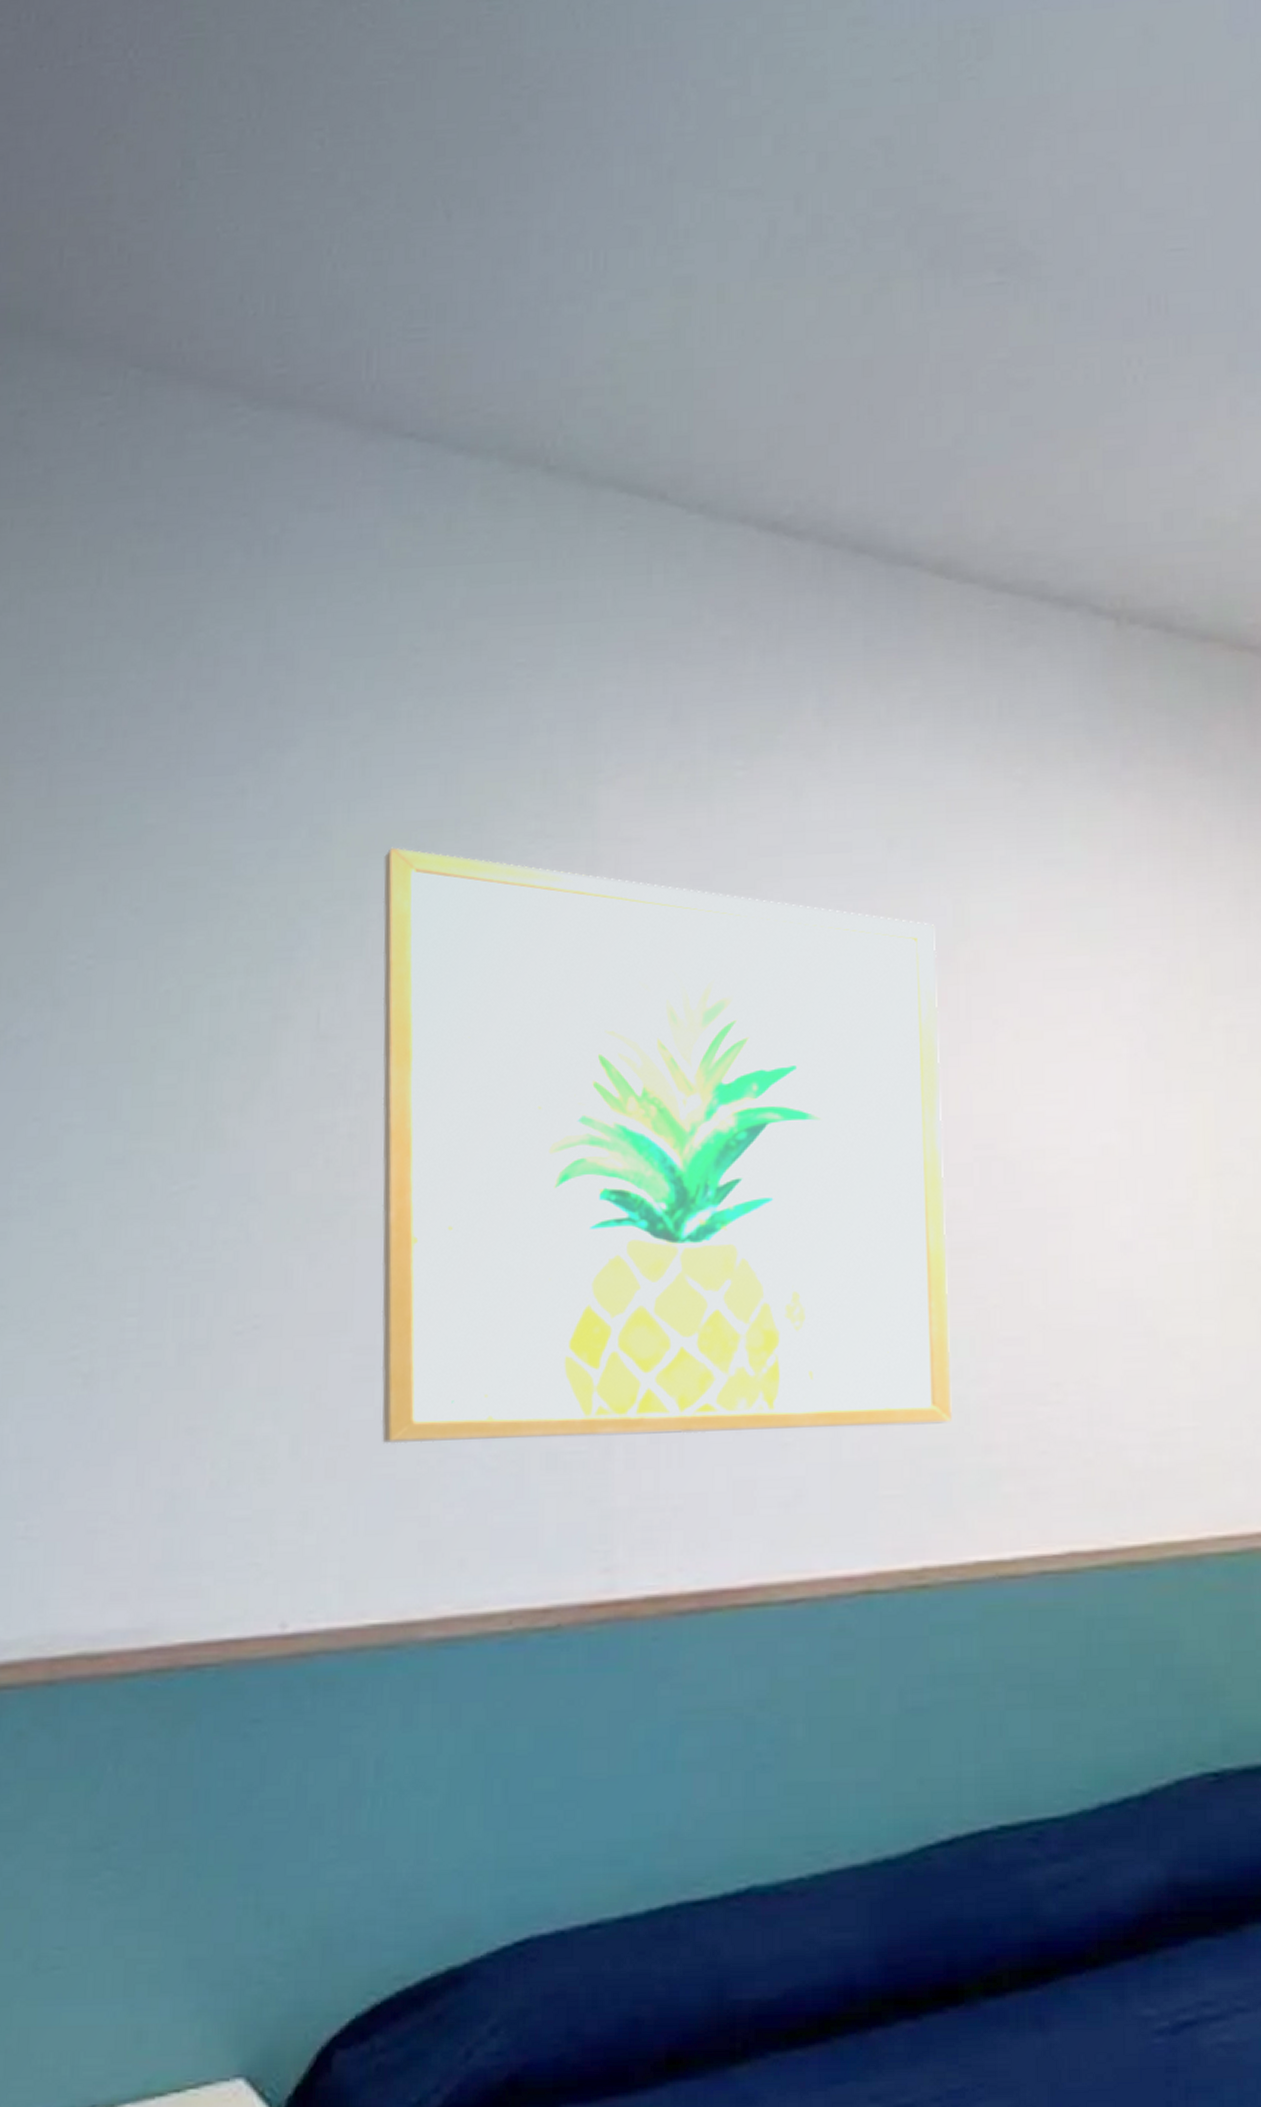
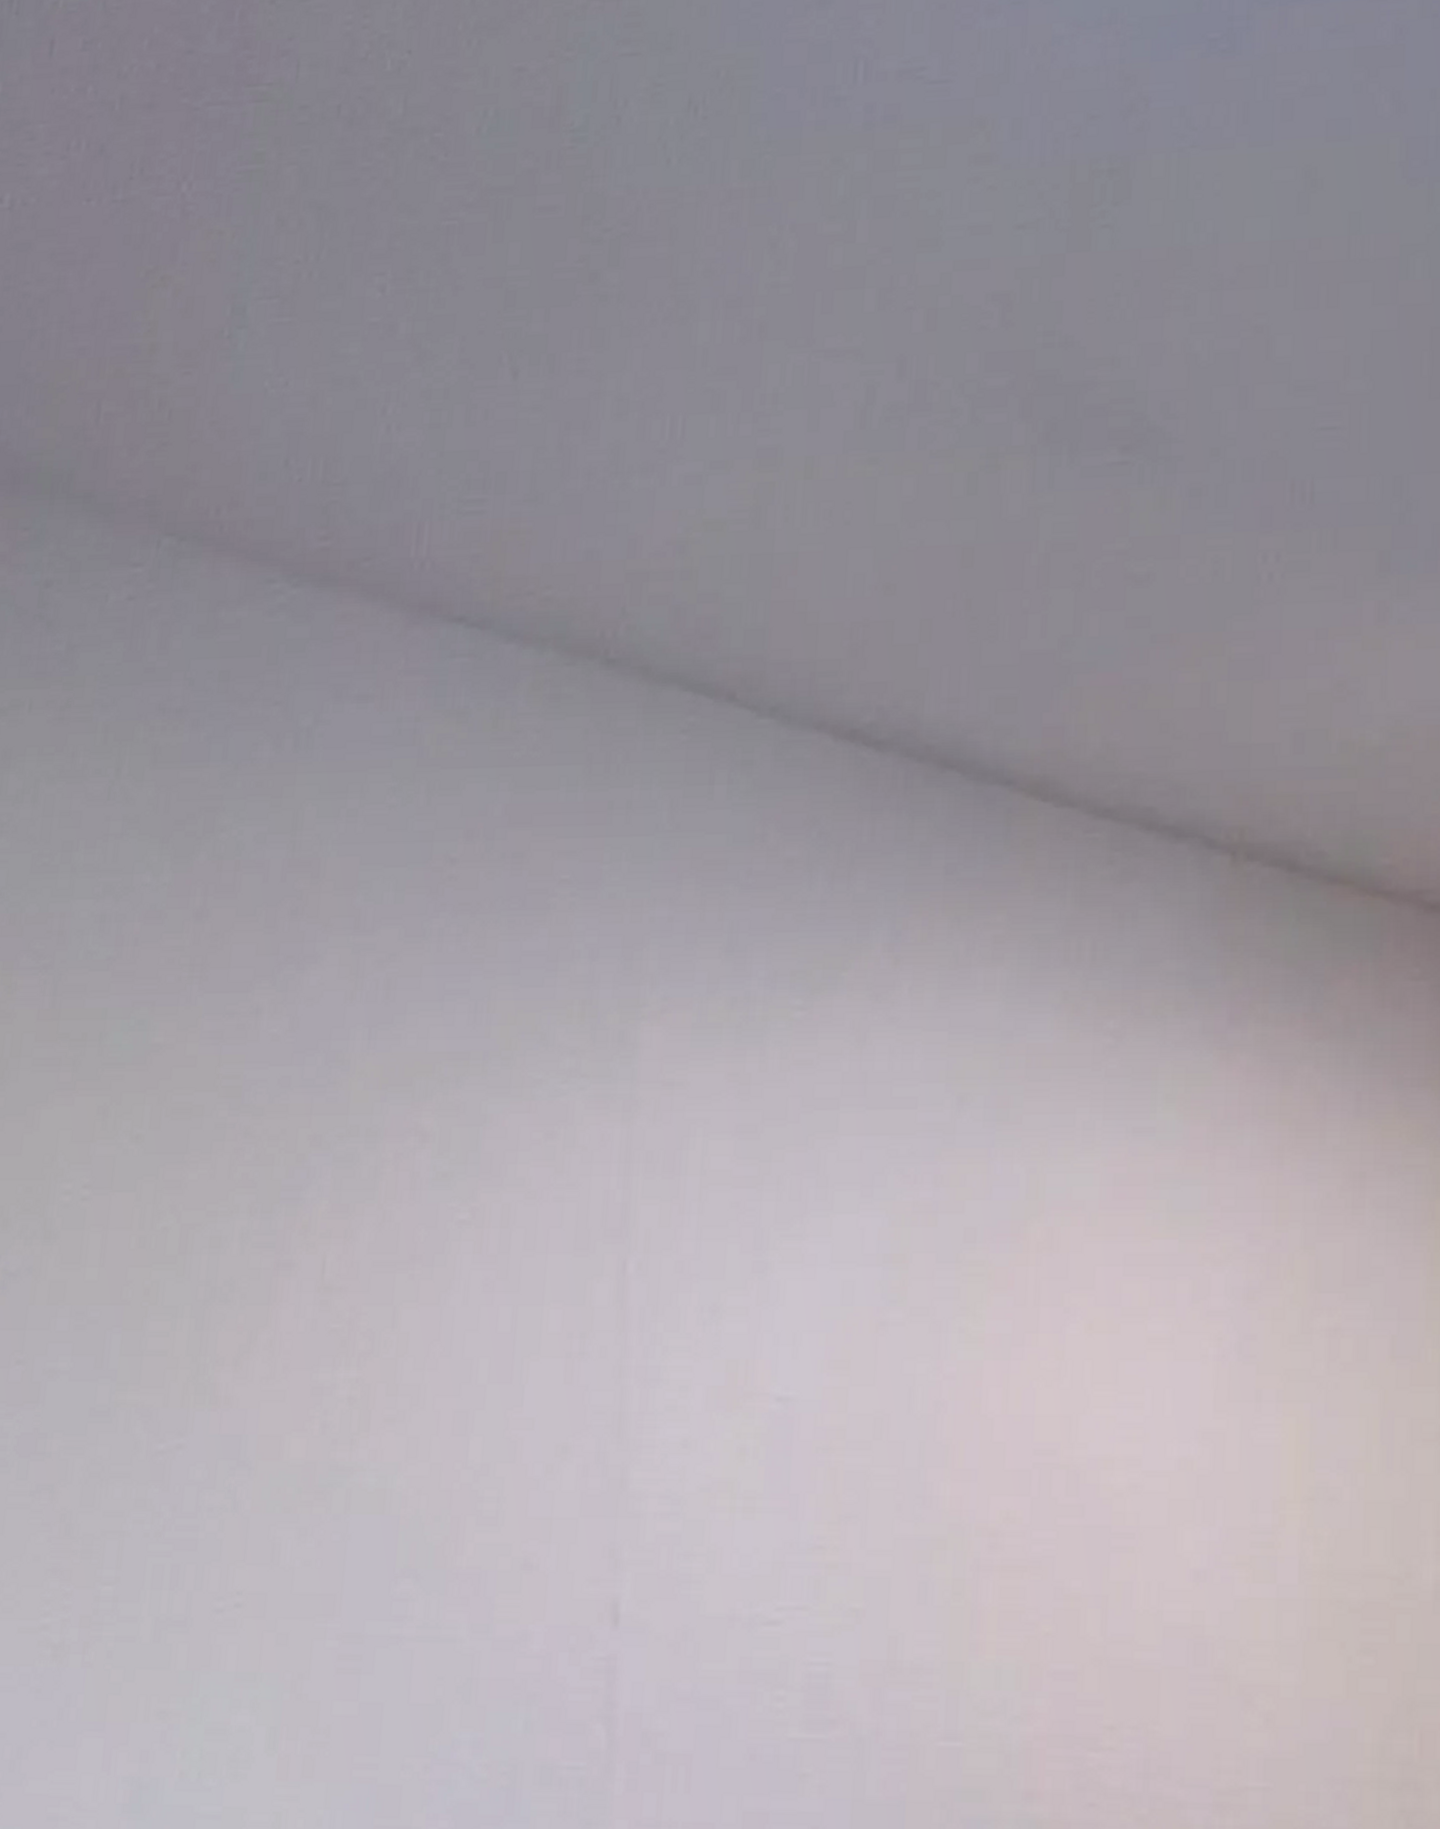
wall art: present [381,847,953,1444] -> none [365,1080,1005,1764]

